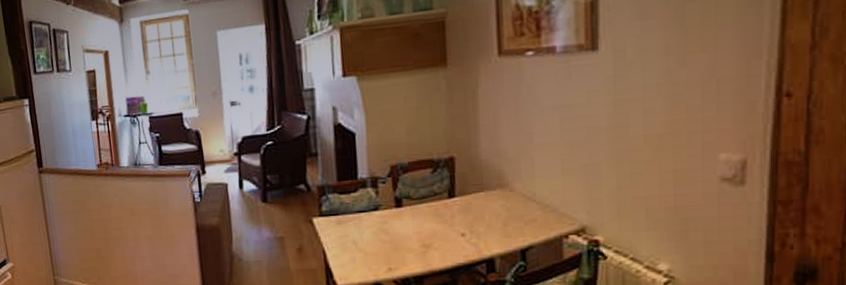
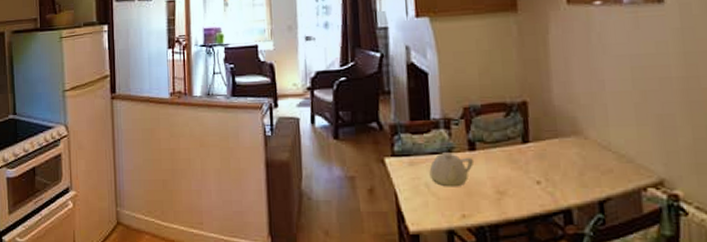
teapot: none [356,209,401,243] -> present [429,151,475,187]

